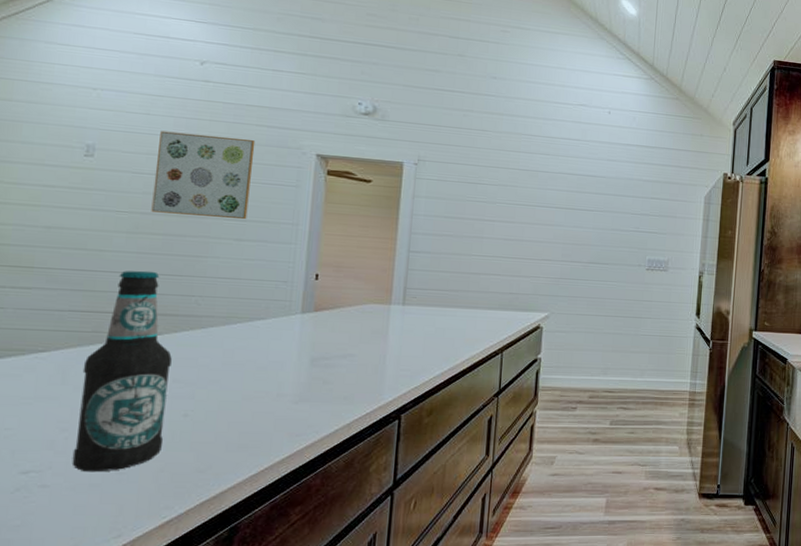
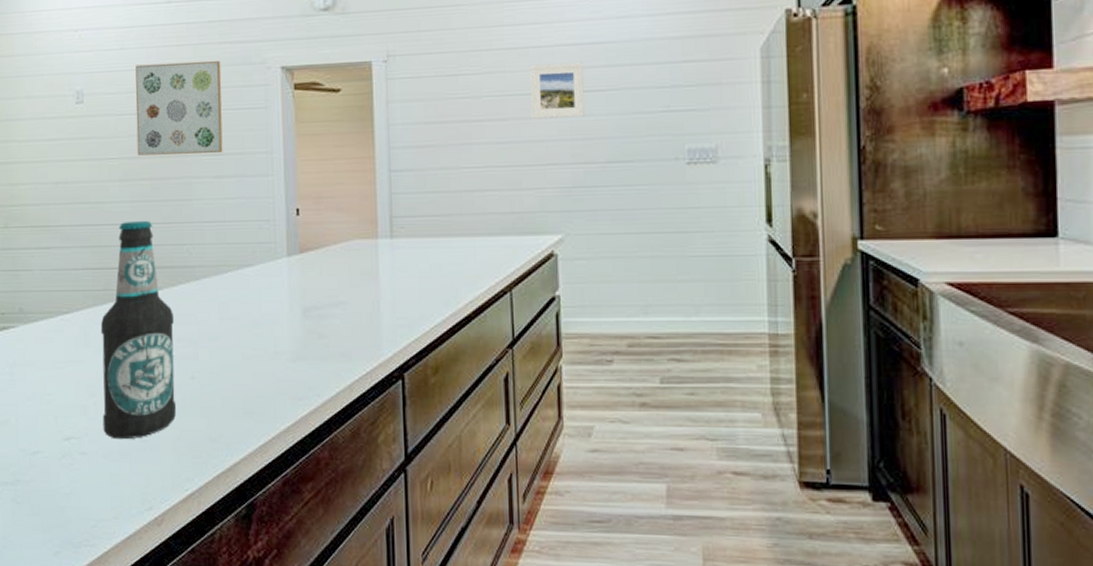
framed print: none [535,185,579,228] -> present [530,63,585,119]

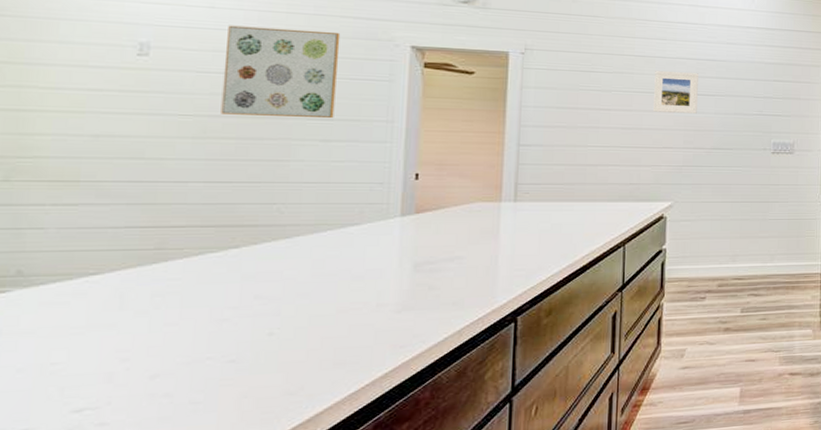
bottle: present [100,220,177,440] -> none [135,179,252,405]

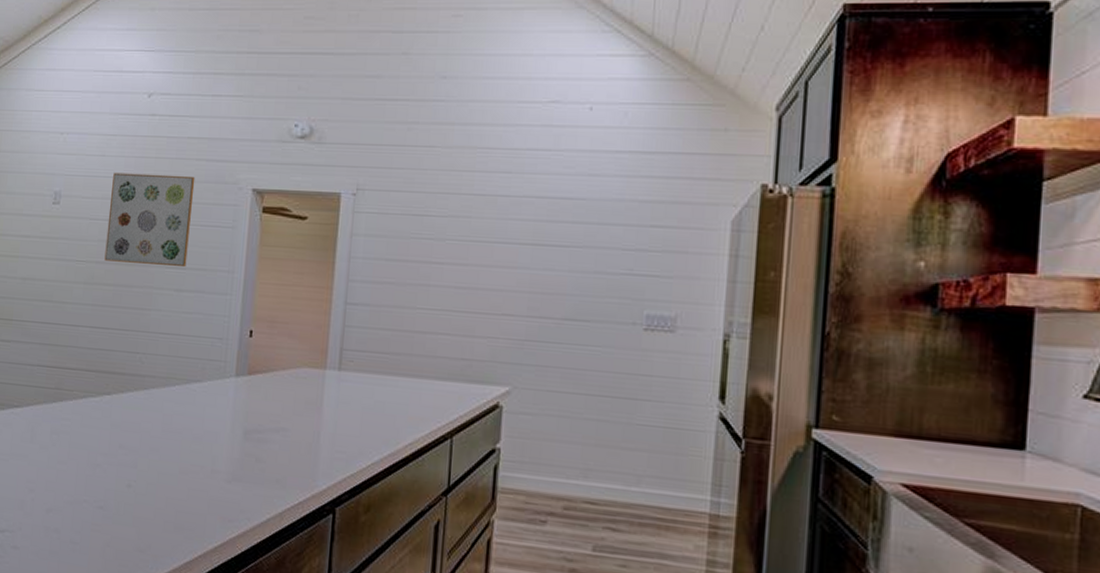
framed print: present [653,71,698,113] -> none [493,214,550,271]

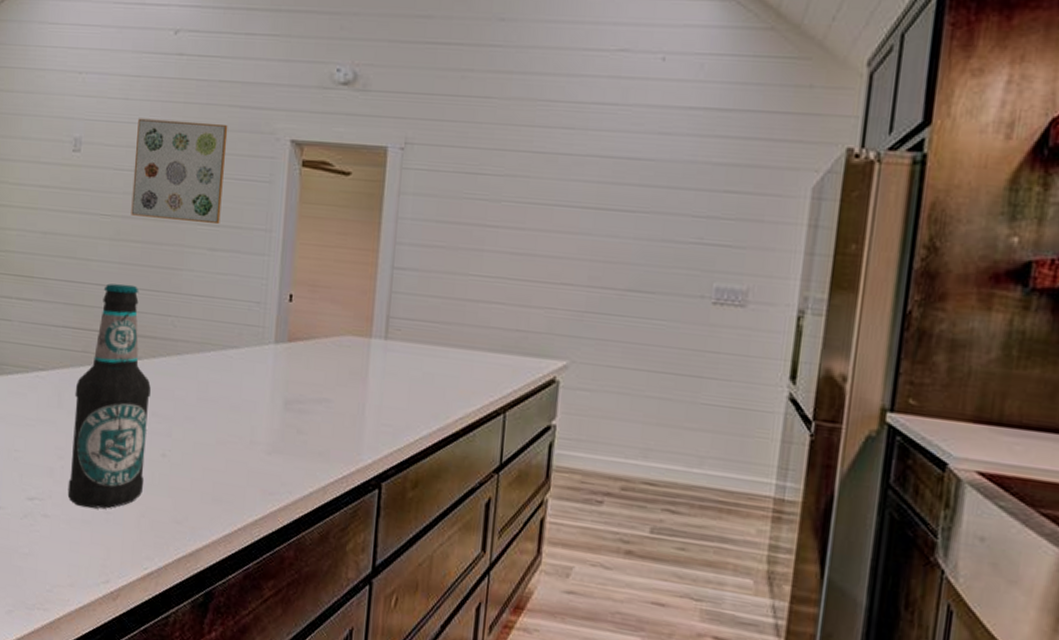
bottle: none [36,324,119,540] -> present [67,283,151,509]

